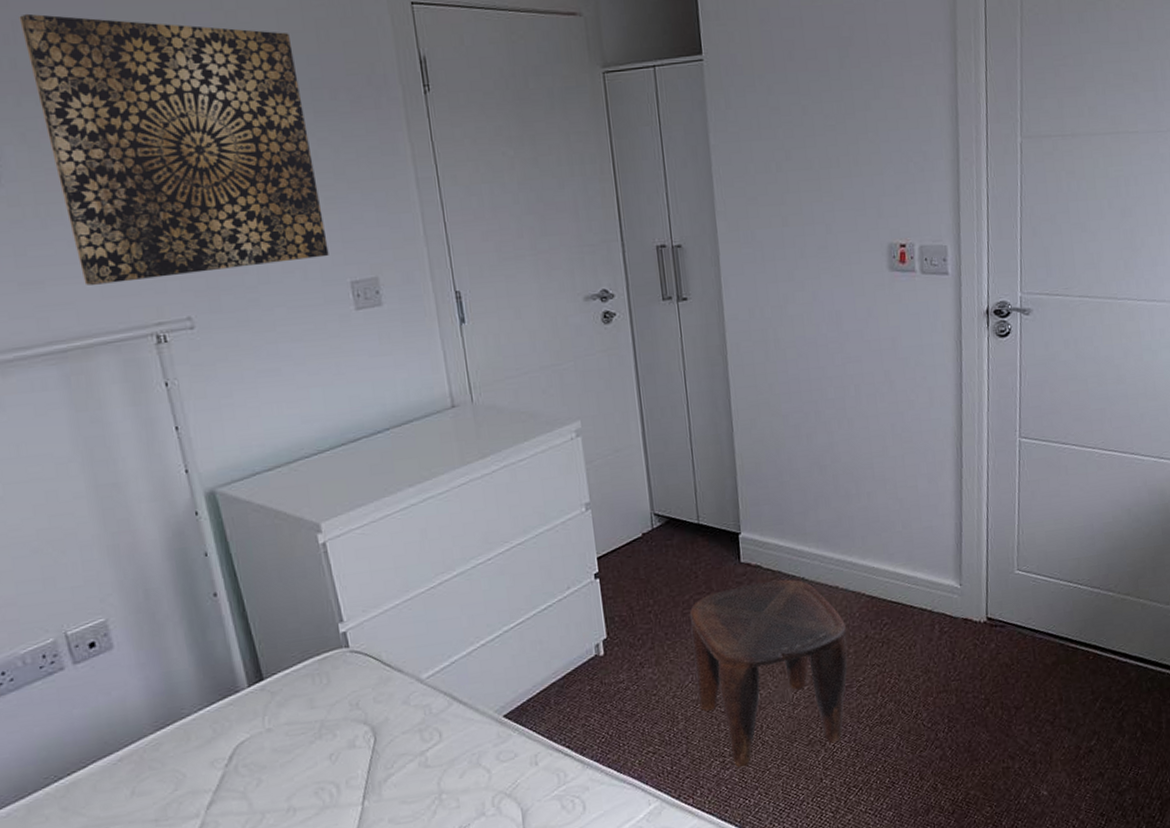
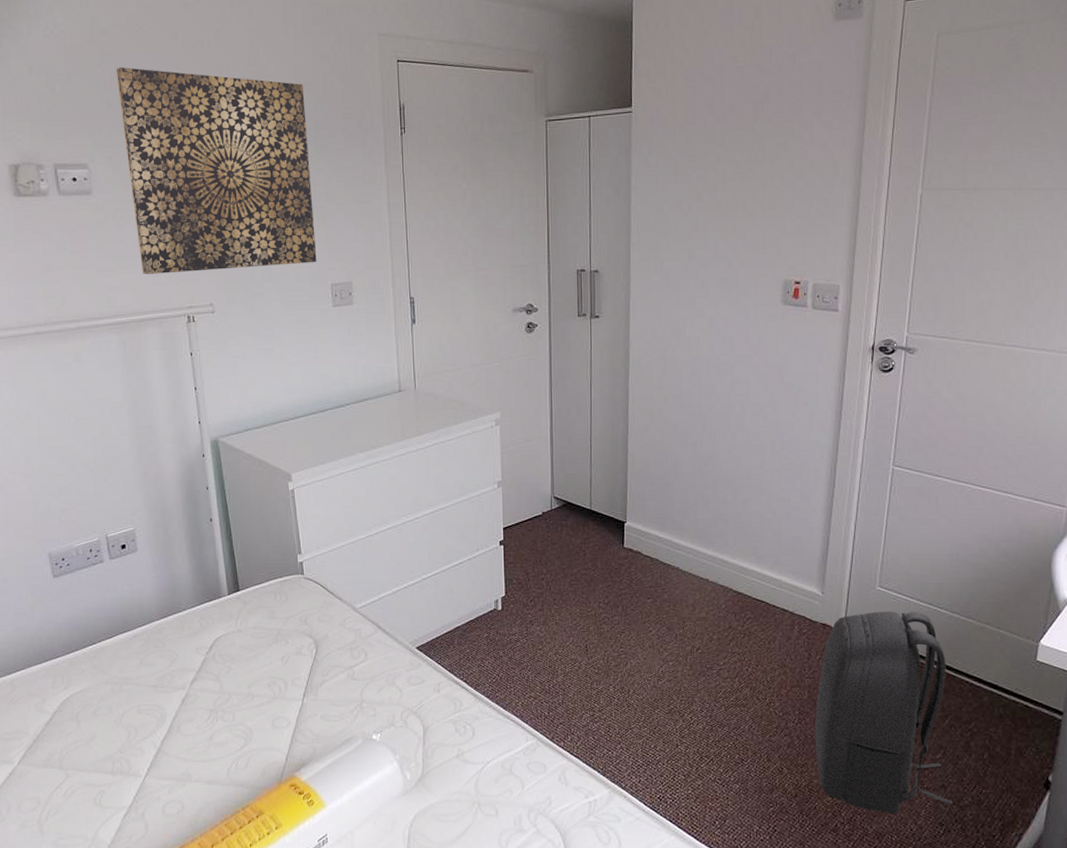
stool: present [689,579,848,768] -> none [575,566,712,723]
backpack: none [965,591,1111,814] -> present [815,611,952,814]

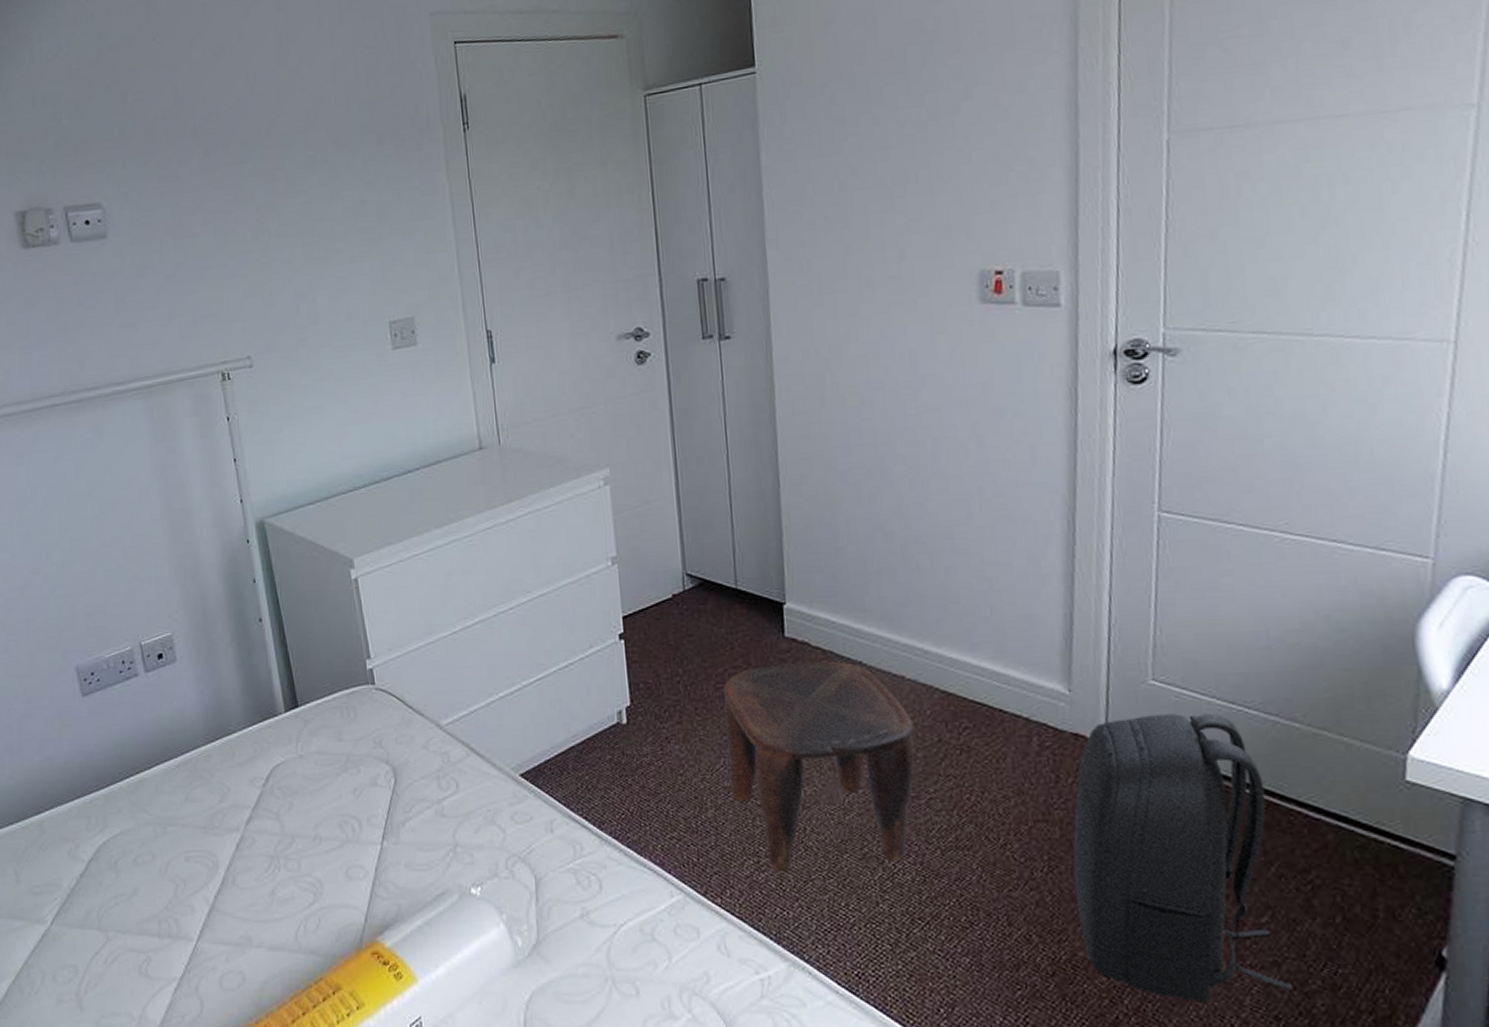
wall art: present [116,66,317,274] -> none [128,83,371,327]
stool: none [575,566,712,723] -> present [723,661,916,873]

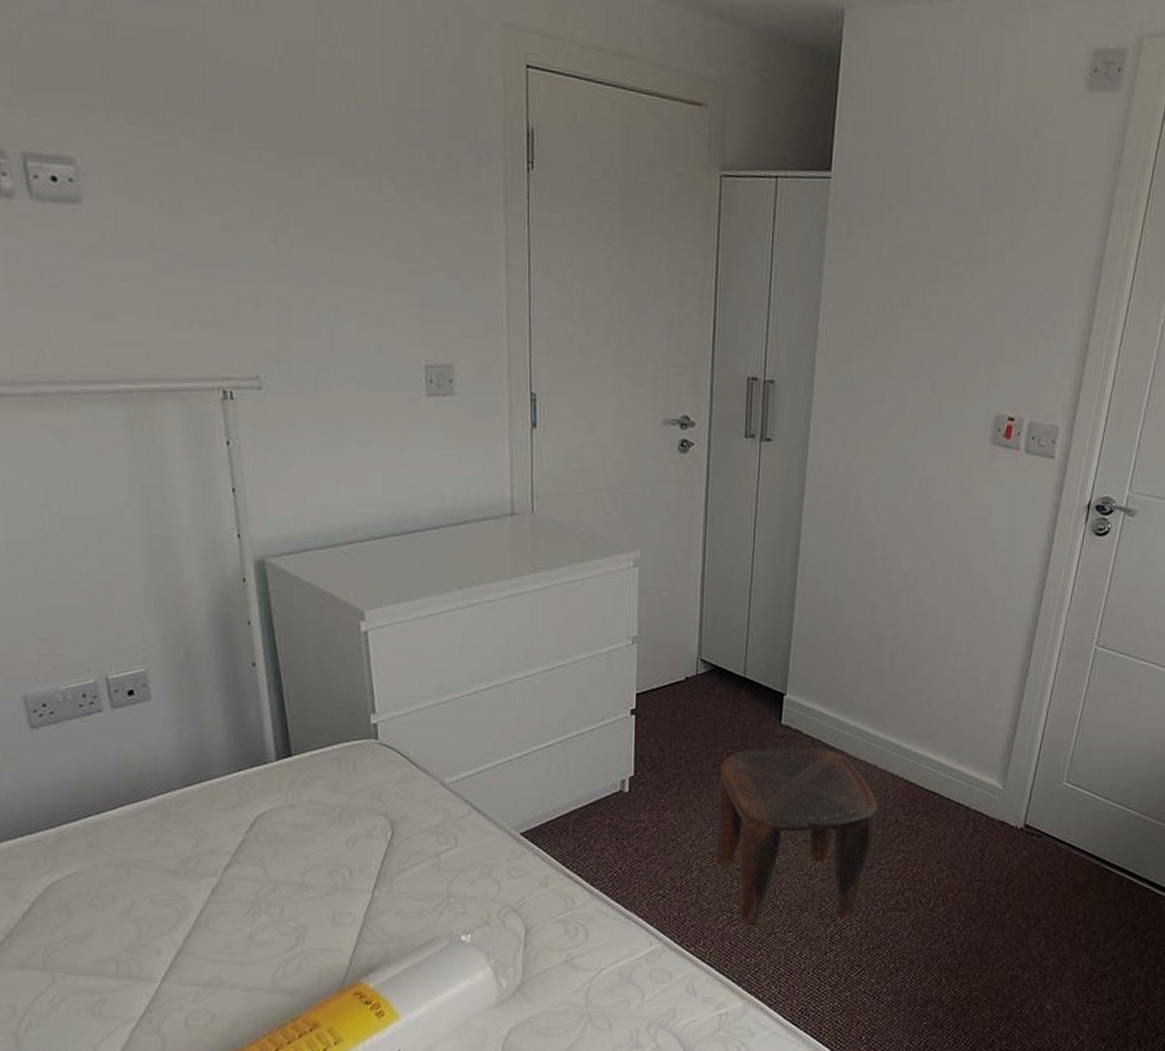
backpack: present [1073,713,1292,1002] -> none [979,809,1129,1029]

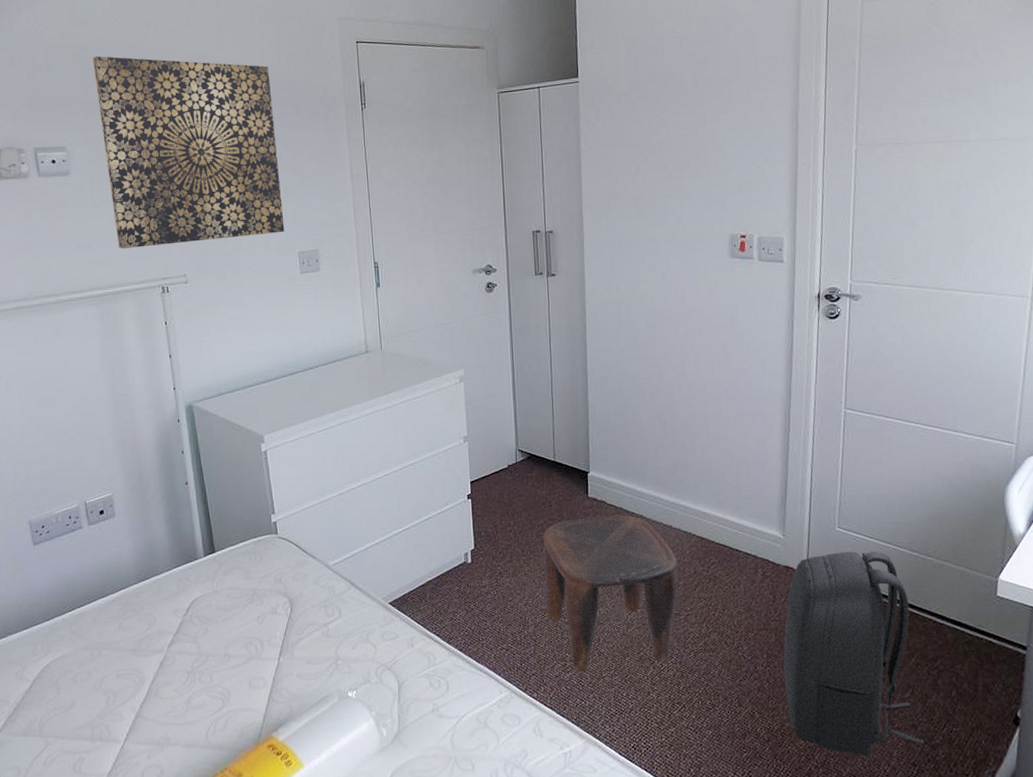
wall art: none [116,19,406,335] -> present [92,56,285,249]
backpack: none [979,809,1129,1029] -> present [783,551,924,756]

